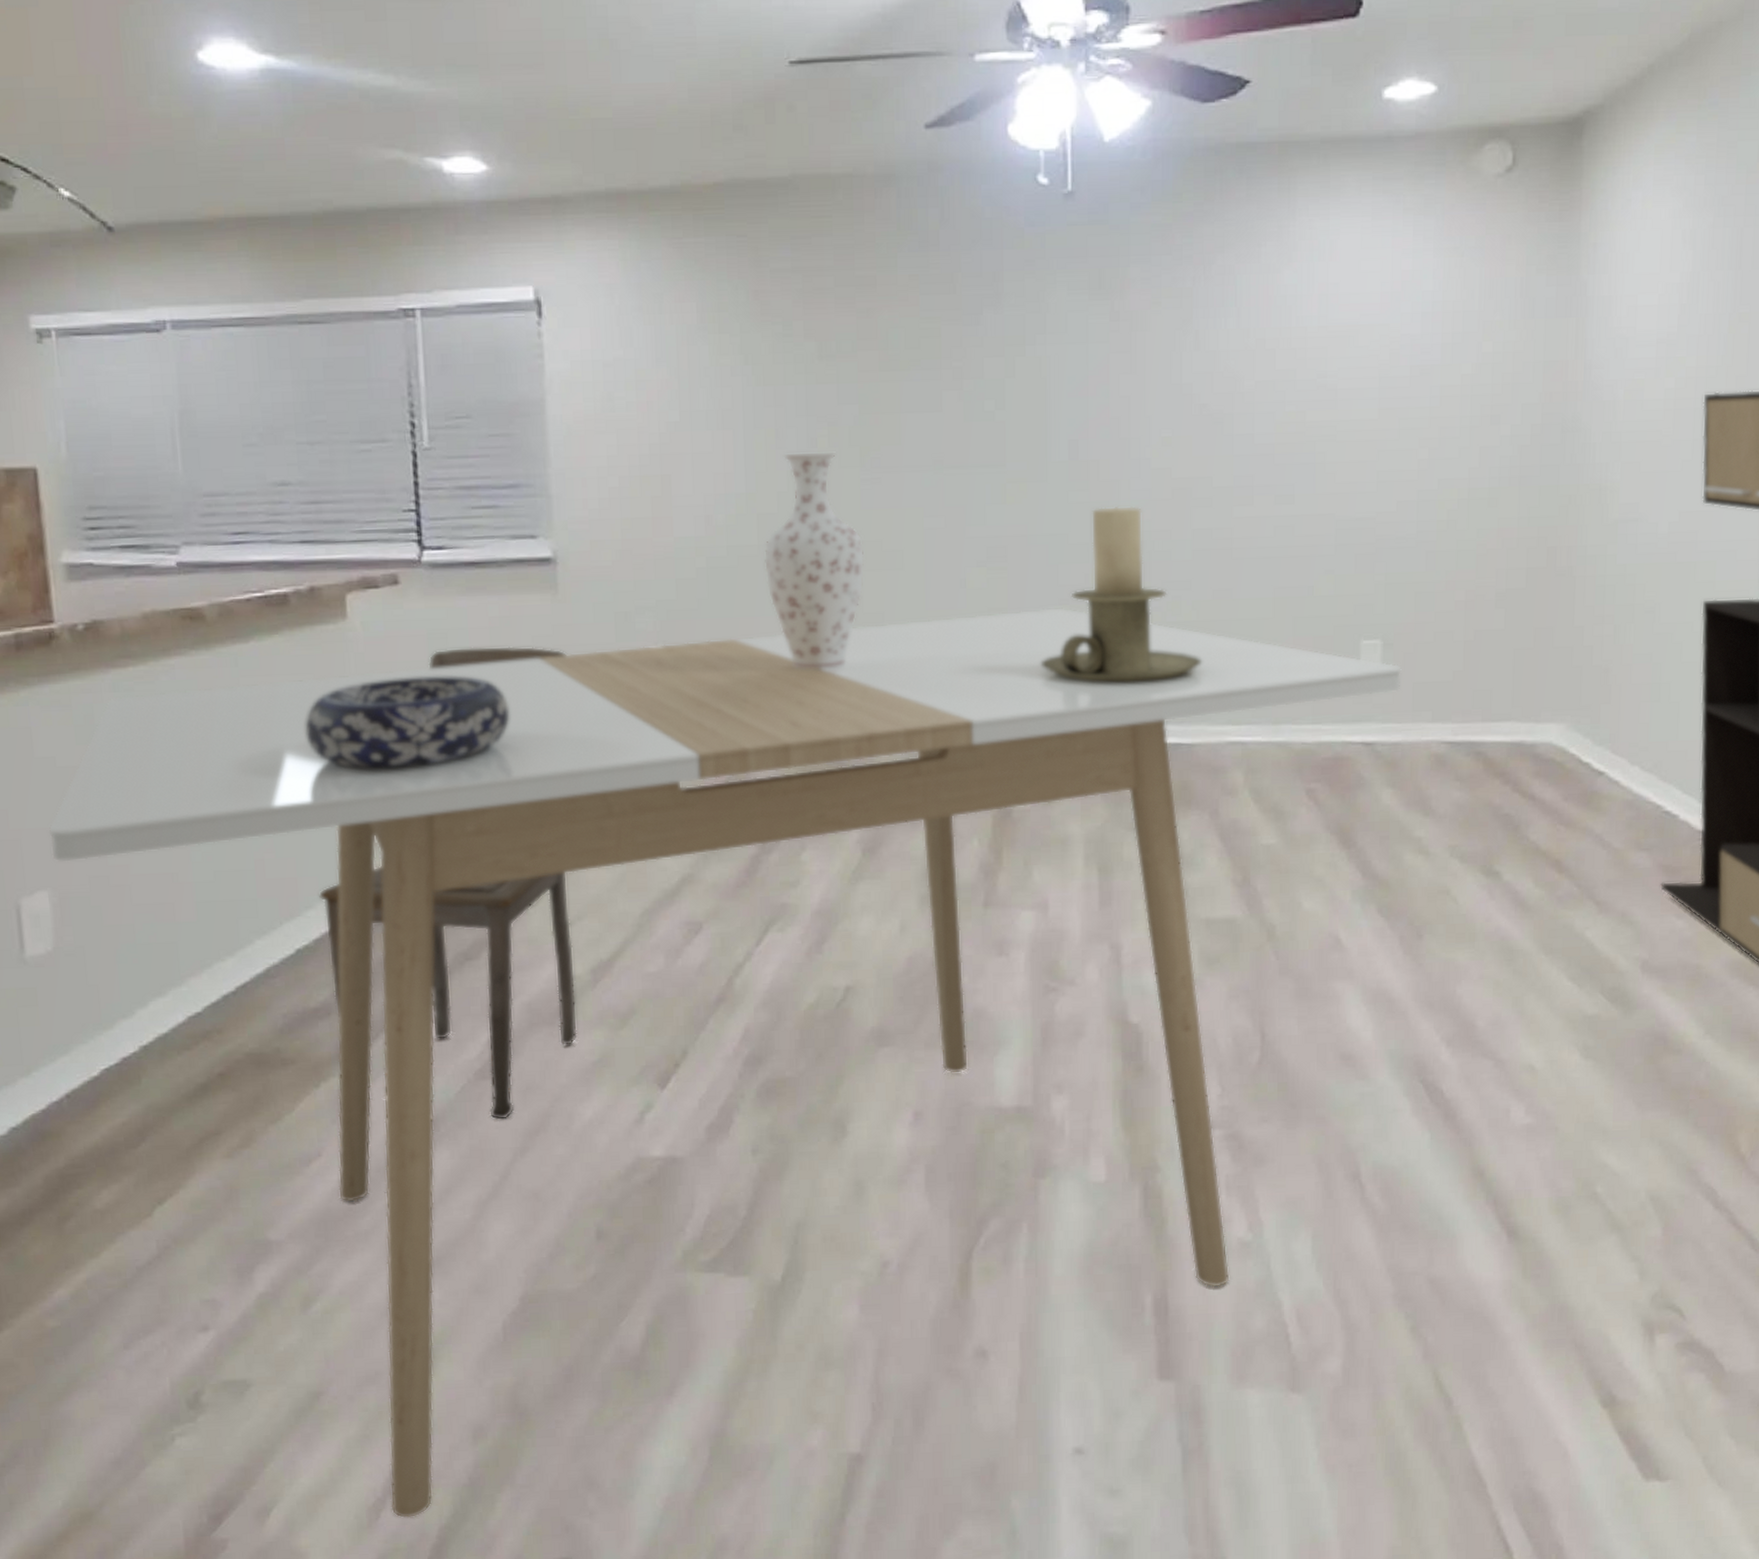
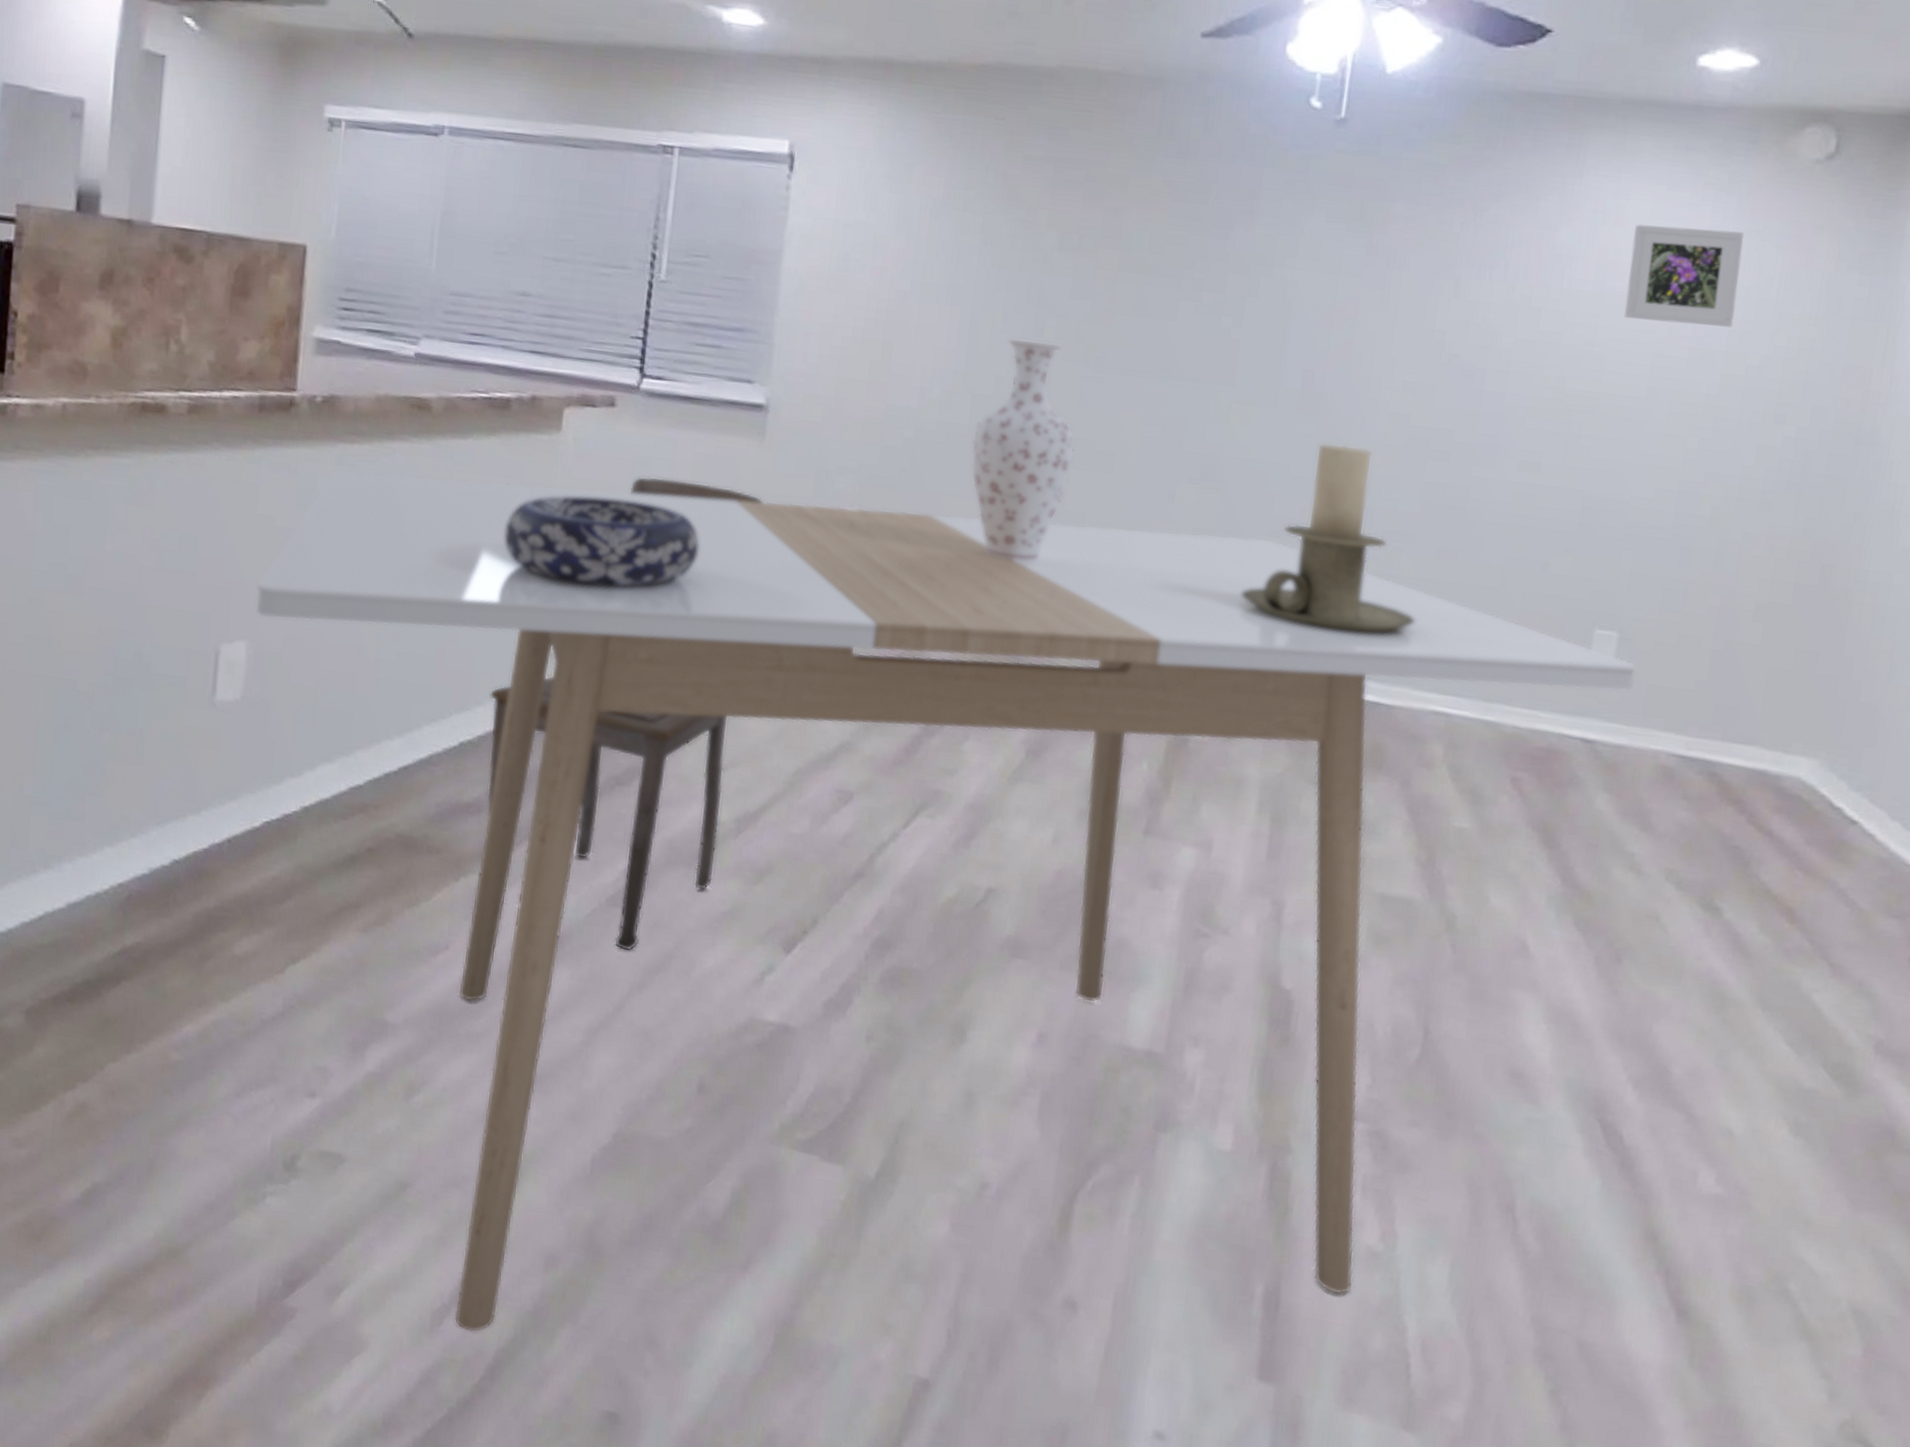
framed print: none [1348,251,1445,347] -> present [1624,224,1744,328]

